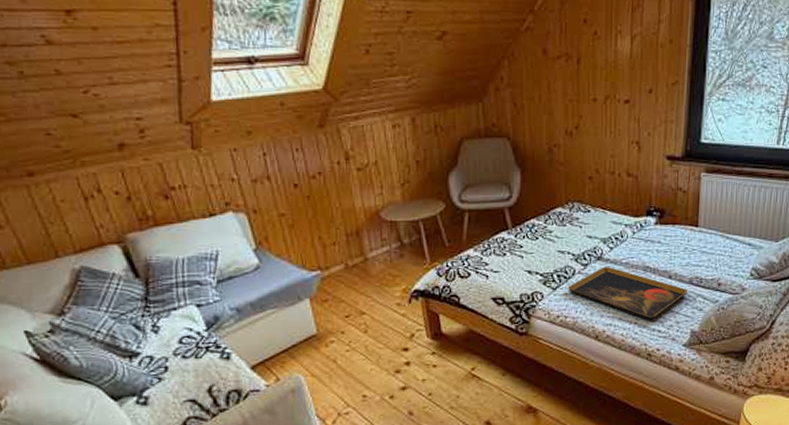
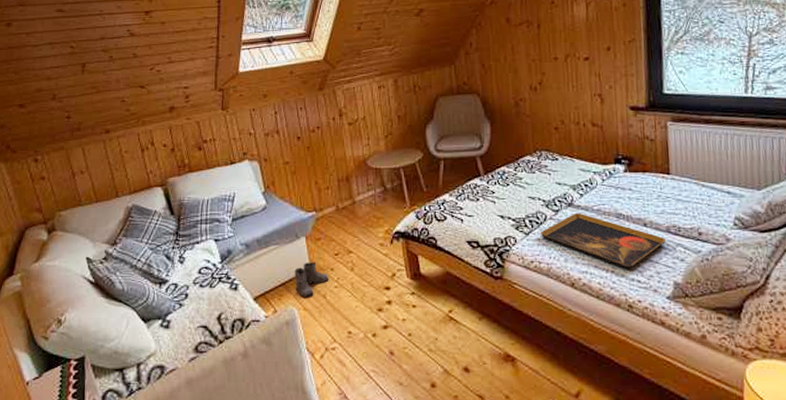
boots: none [298,324,339,363] -> present [293,261,329,297]

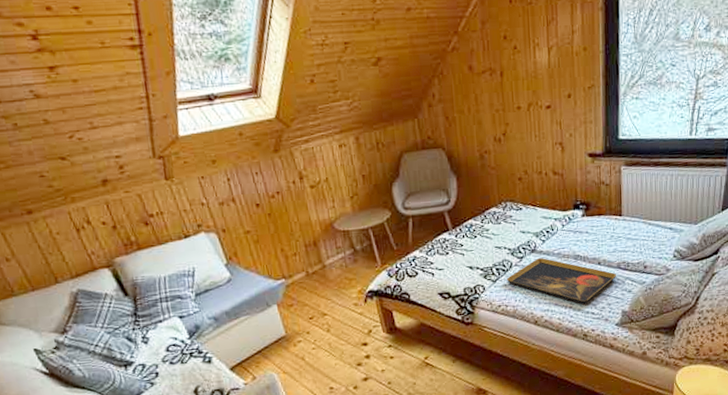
boots: present [293,261,329,297] -> none [269,327,306,362]

